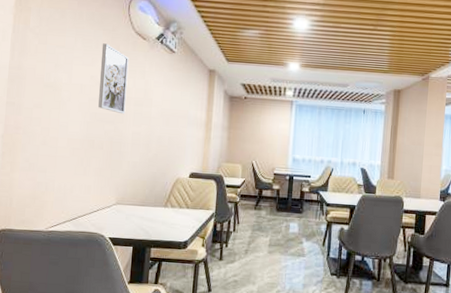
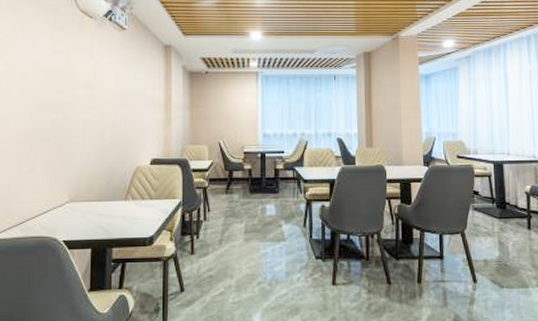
wall art: present [98,43,129,115] -> none [43,25,75,101]

